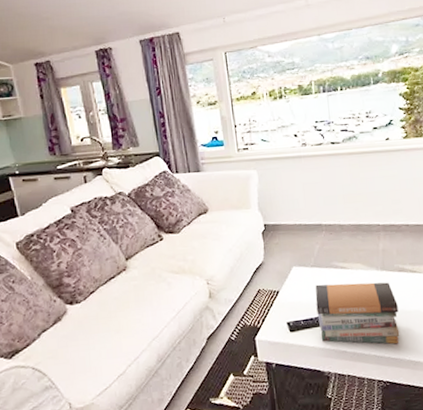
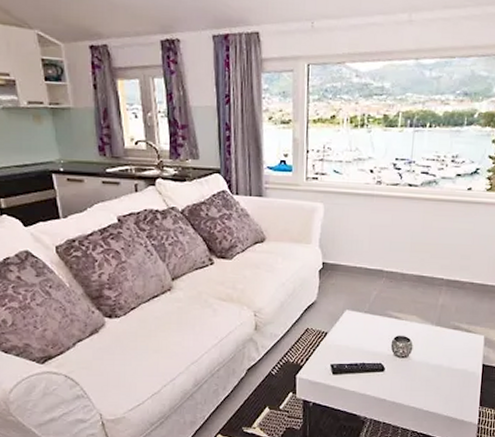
book stack: present [315,282,400,345] -> none [362,331,446,399]

